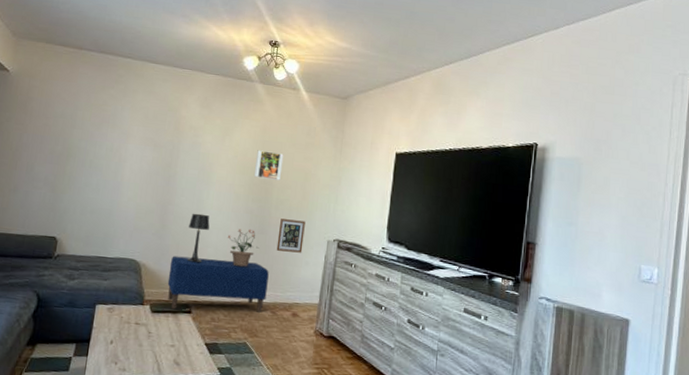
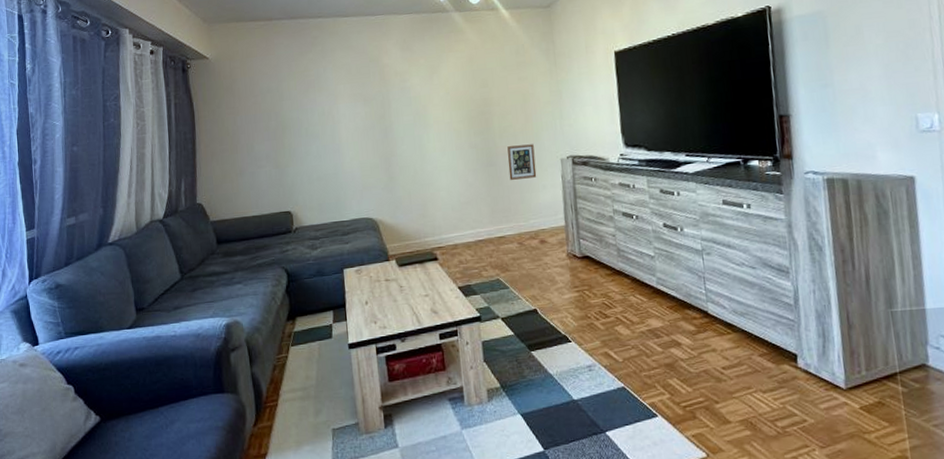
bench: present [167,255,269,314] -> none [406,197,510,260]
table lamp: present [187,213,210,263] -> none [416,158,437,209]
potted plant: present [227,228,260,267] -> none [457,164,492,204]
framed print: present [254,150,284,180] -> none [468,79,498,110]

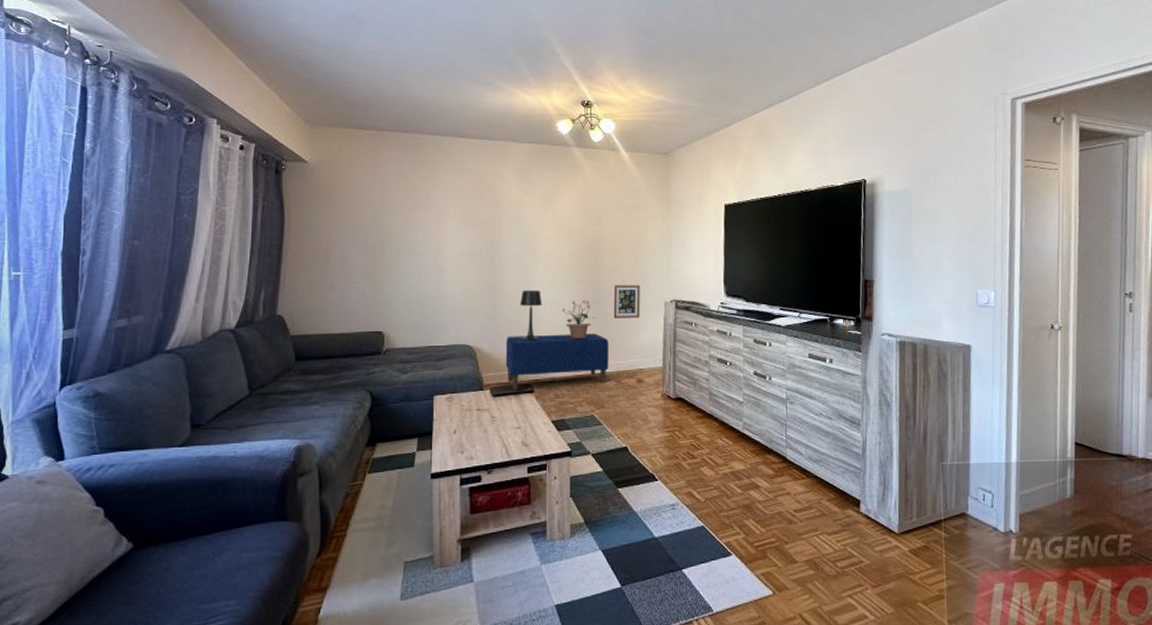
bench: none [406,197,510,260] -> present [505,333,609,391]
table lamp: none [416,158,437,209] -> present [520,290,542,341]
potted plant: none [457,164,492,204] -> present [561,300,596,339]

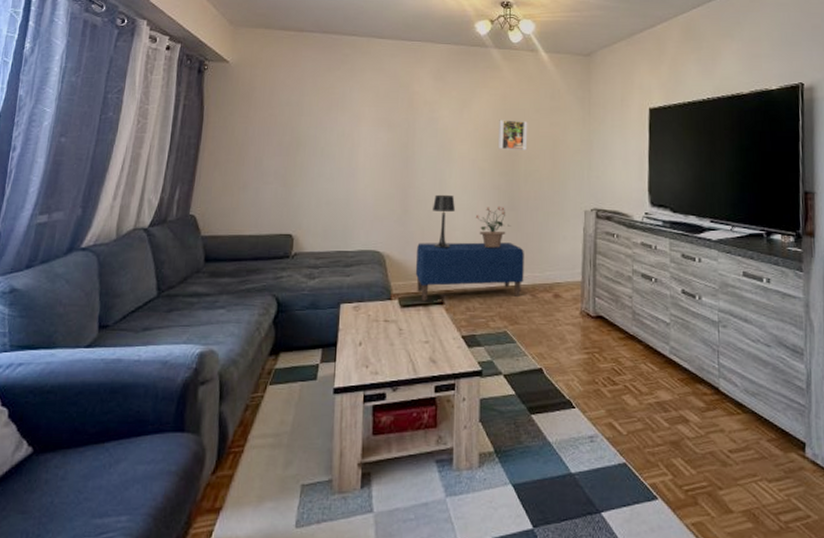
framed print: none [582,217,610,246] -> present [498,120,528,150]
picture frame: present [613,285,640,318] -> none [530,192,558,227]

